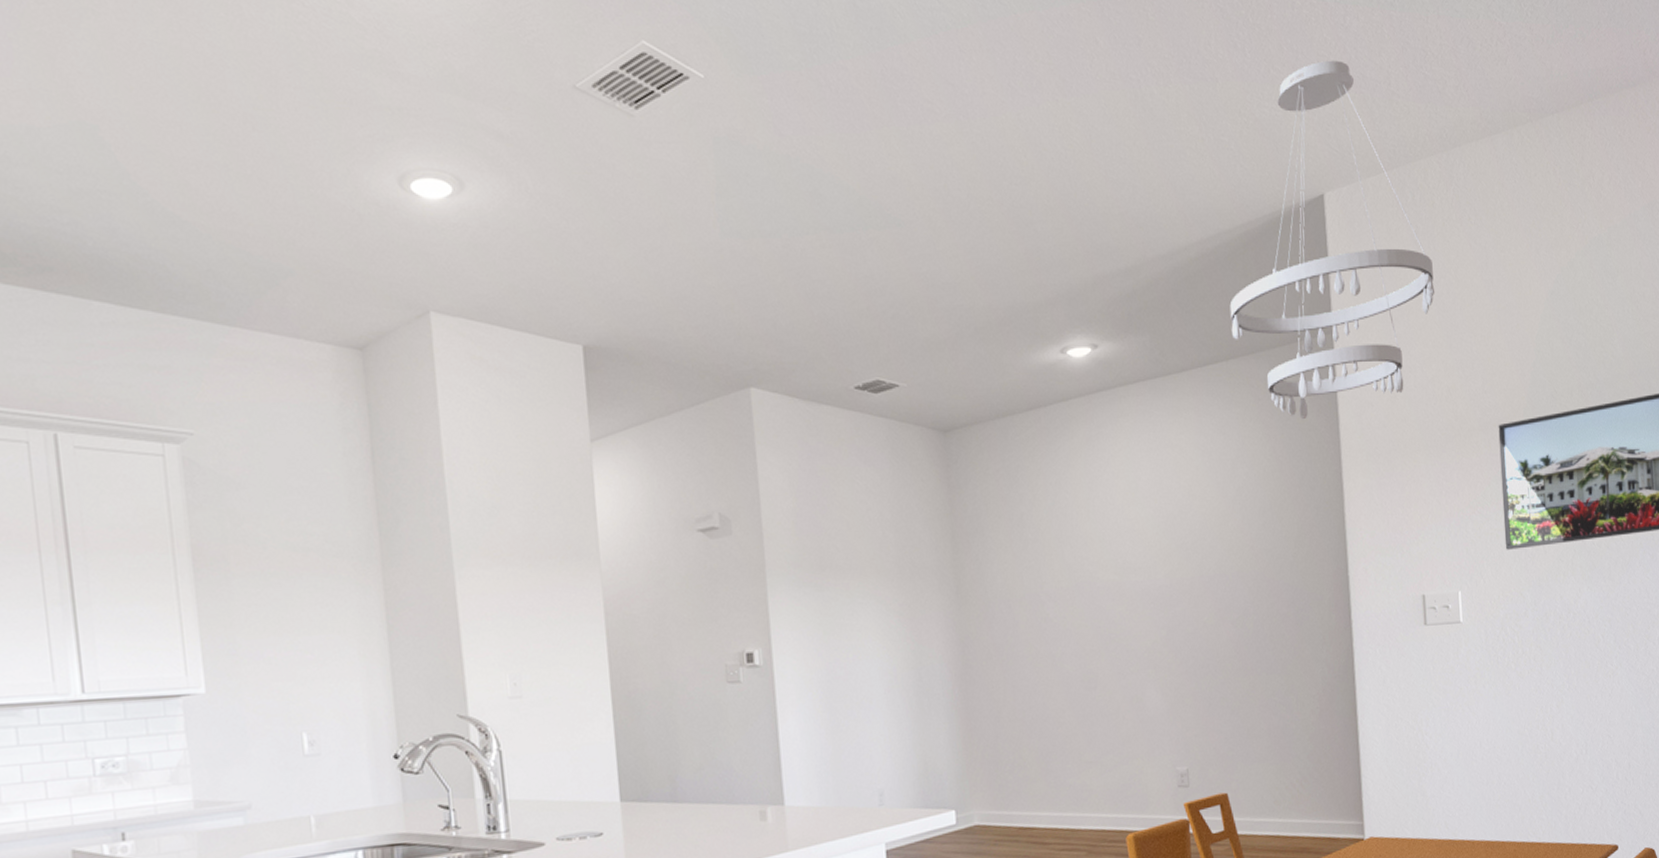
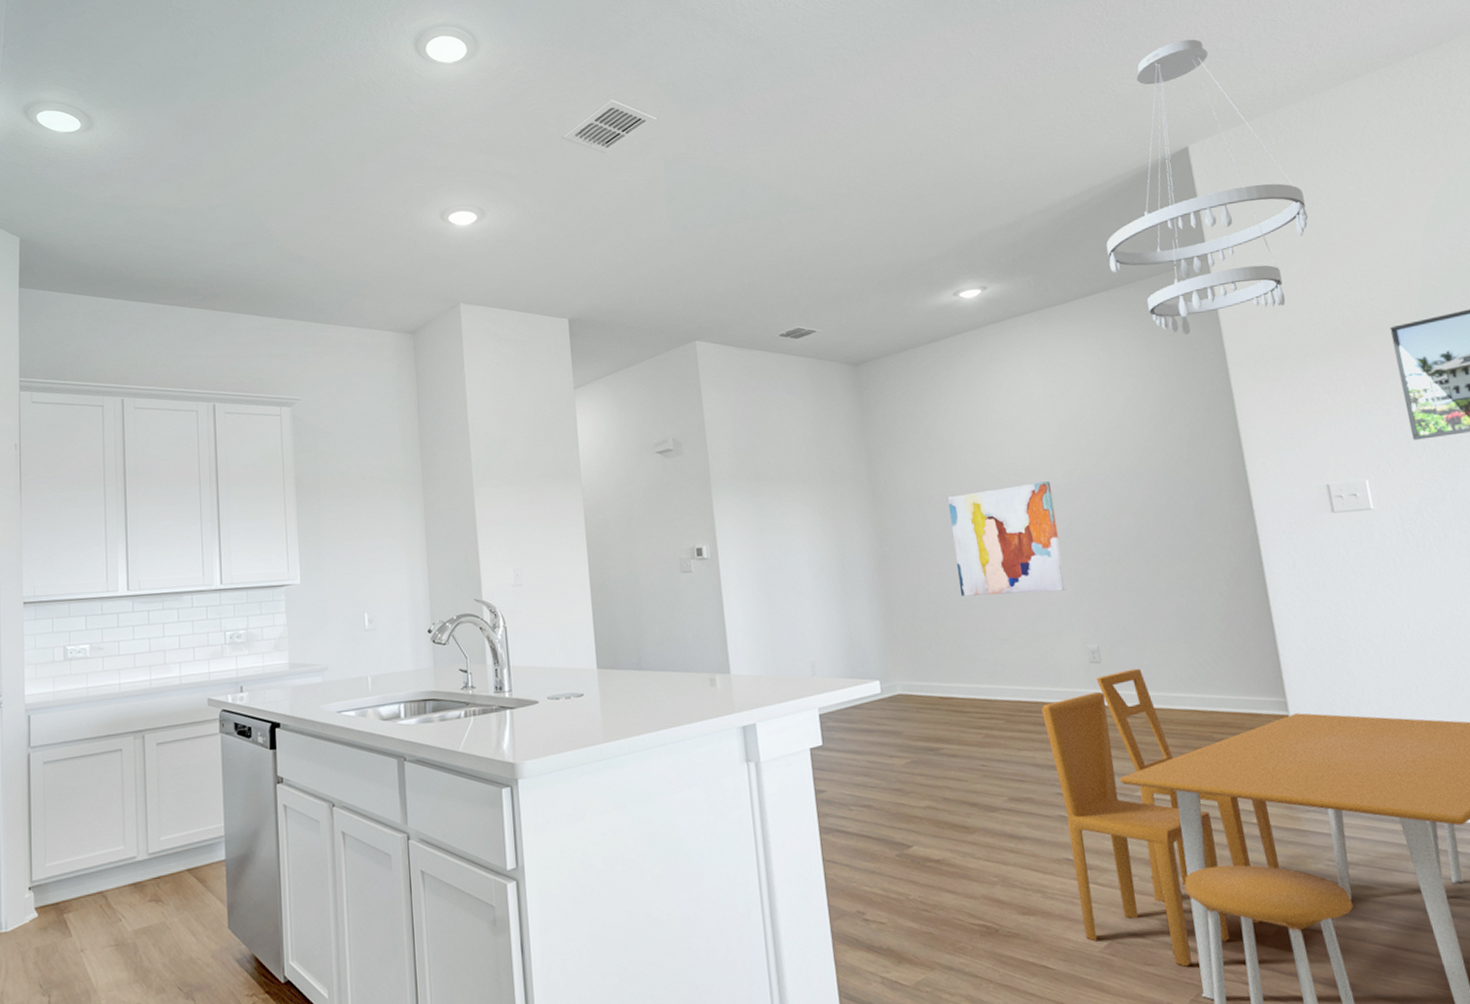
wall art: none [1040,582,1161,713] -> present [947,481,1067,596]

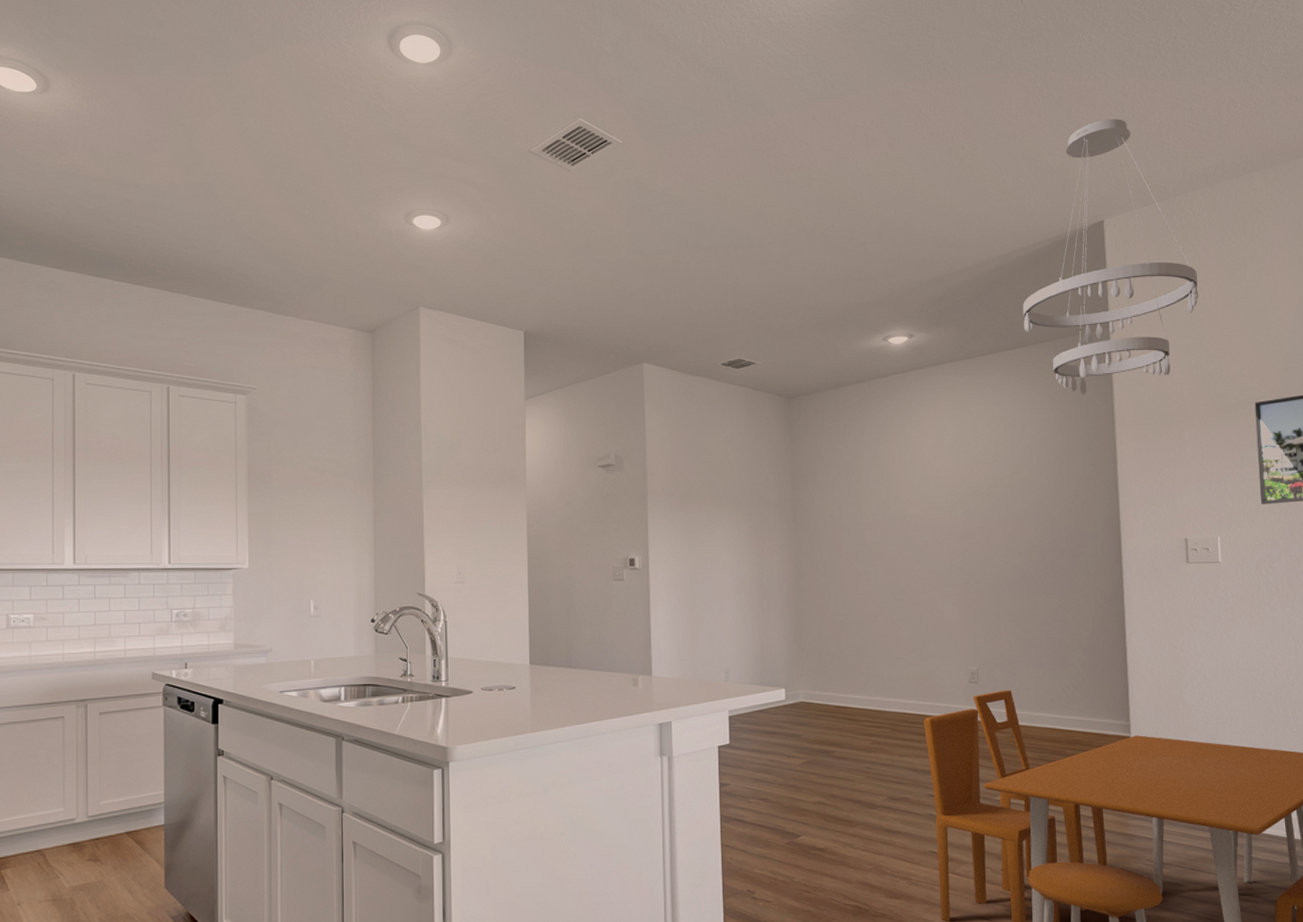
wall art: present [947,481,1067,596] -> none [860,519,956,618]

